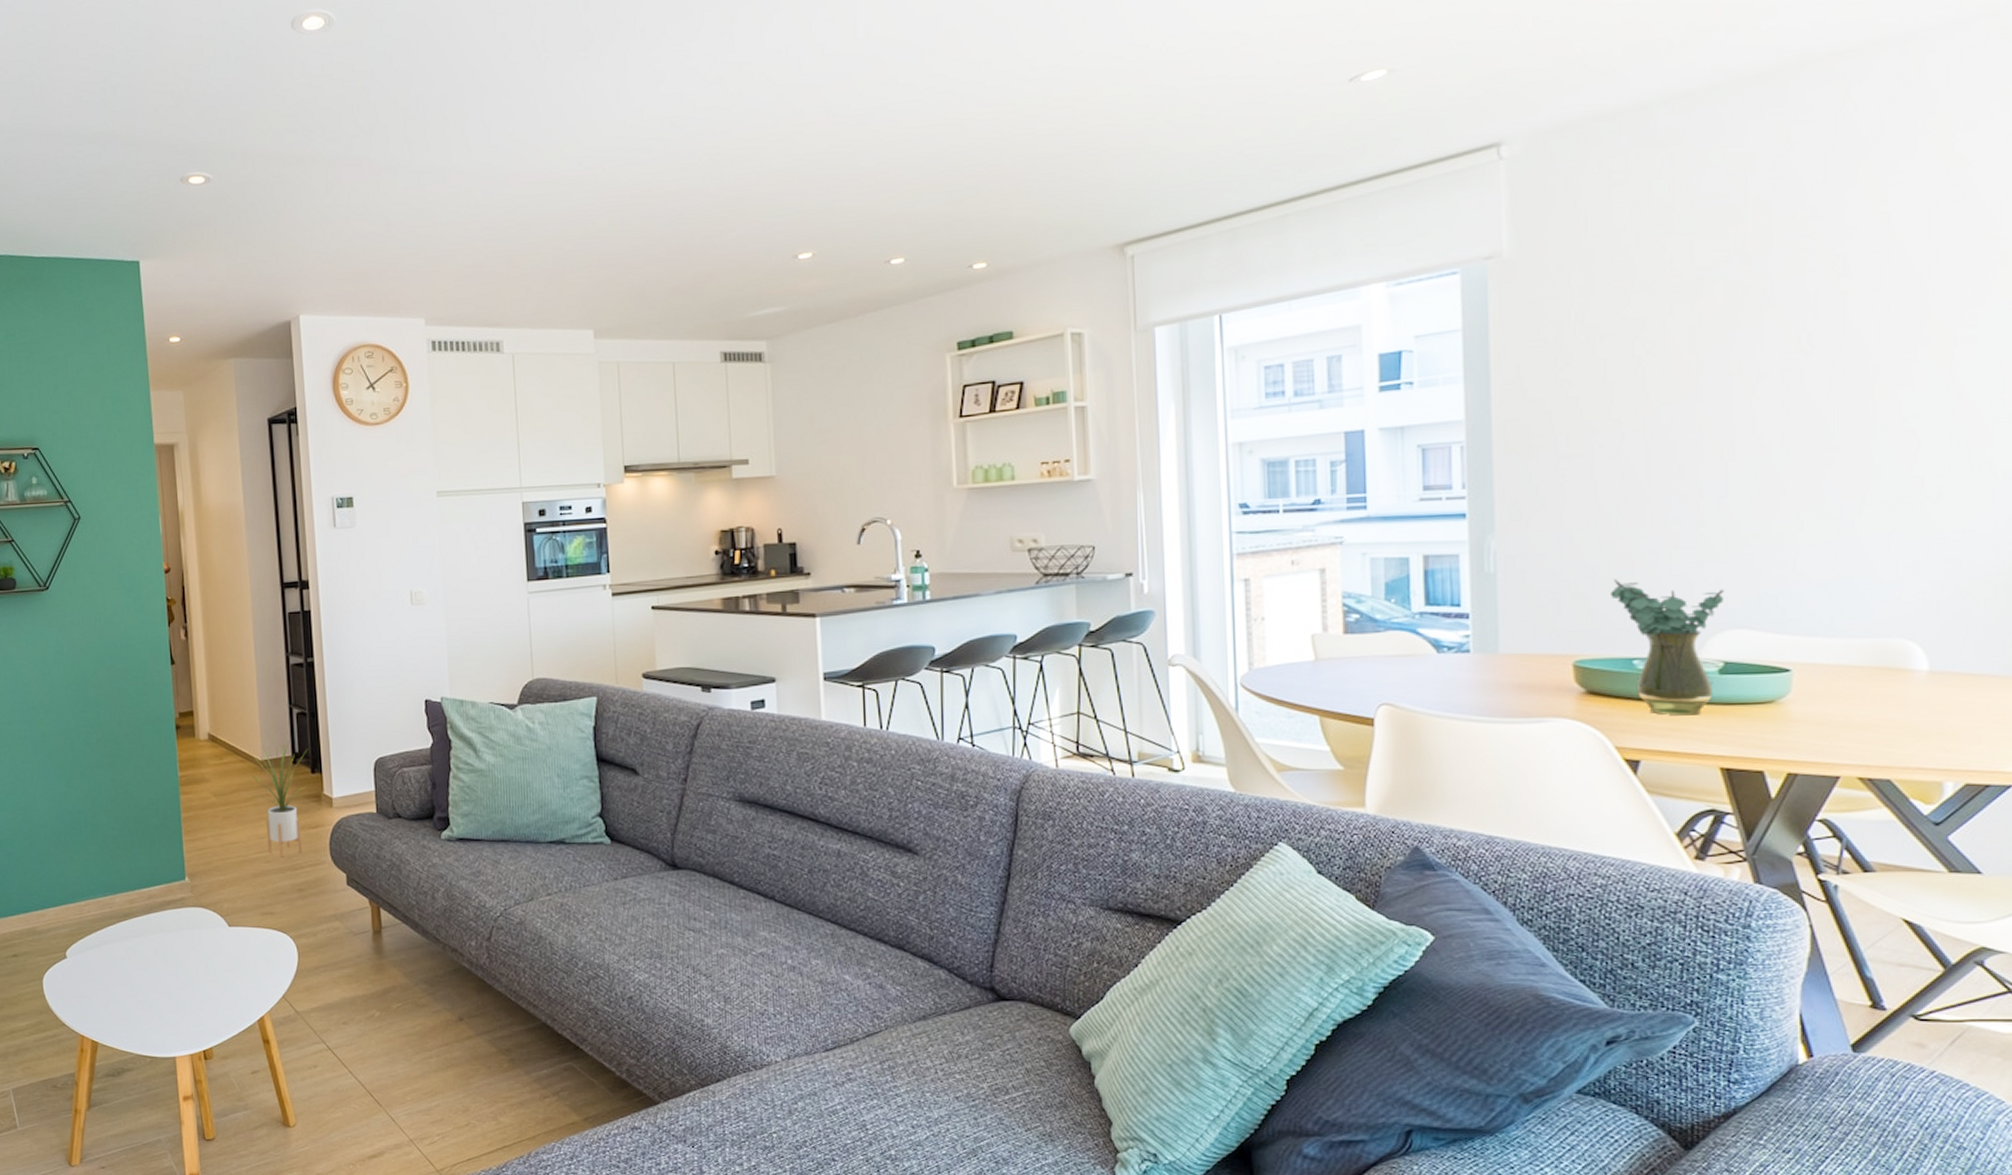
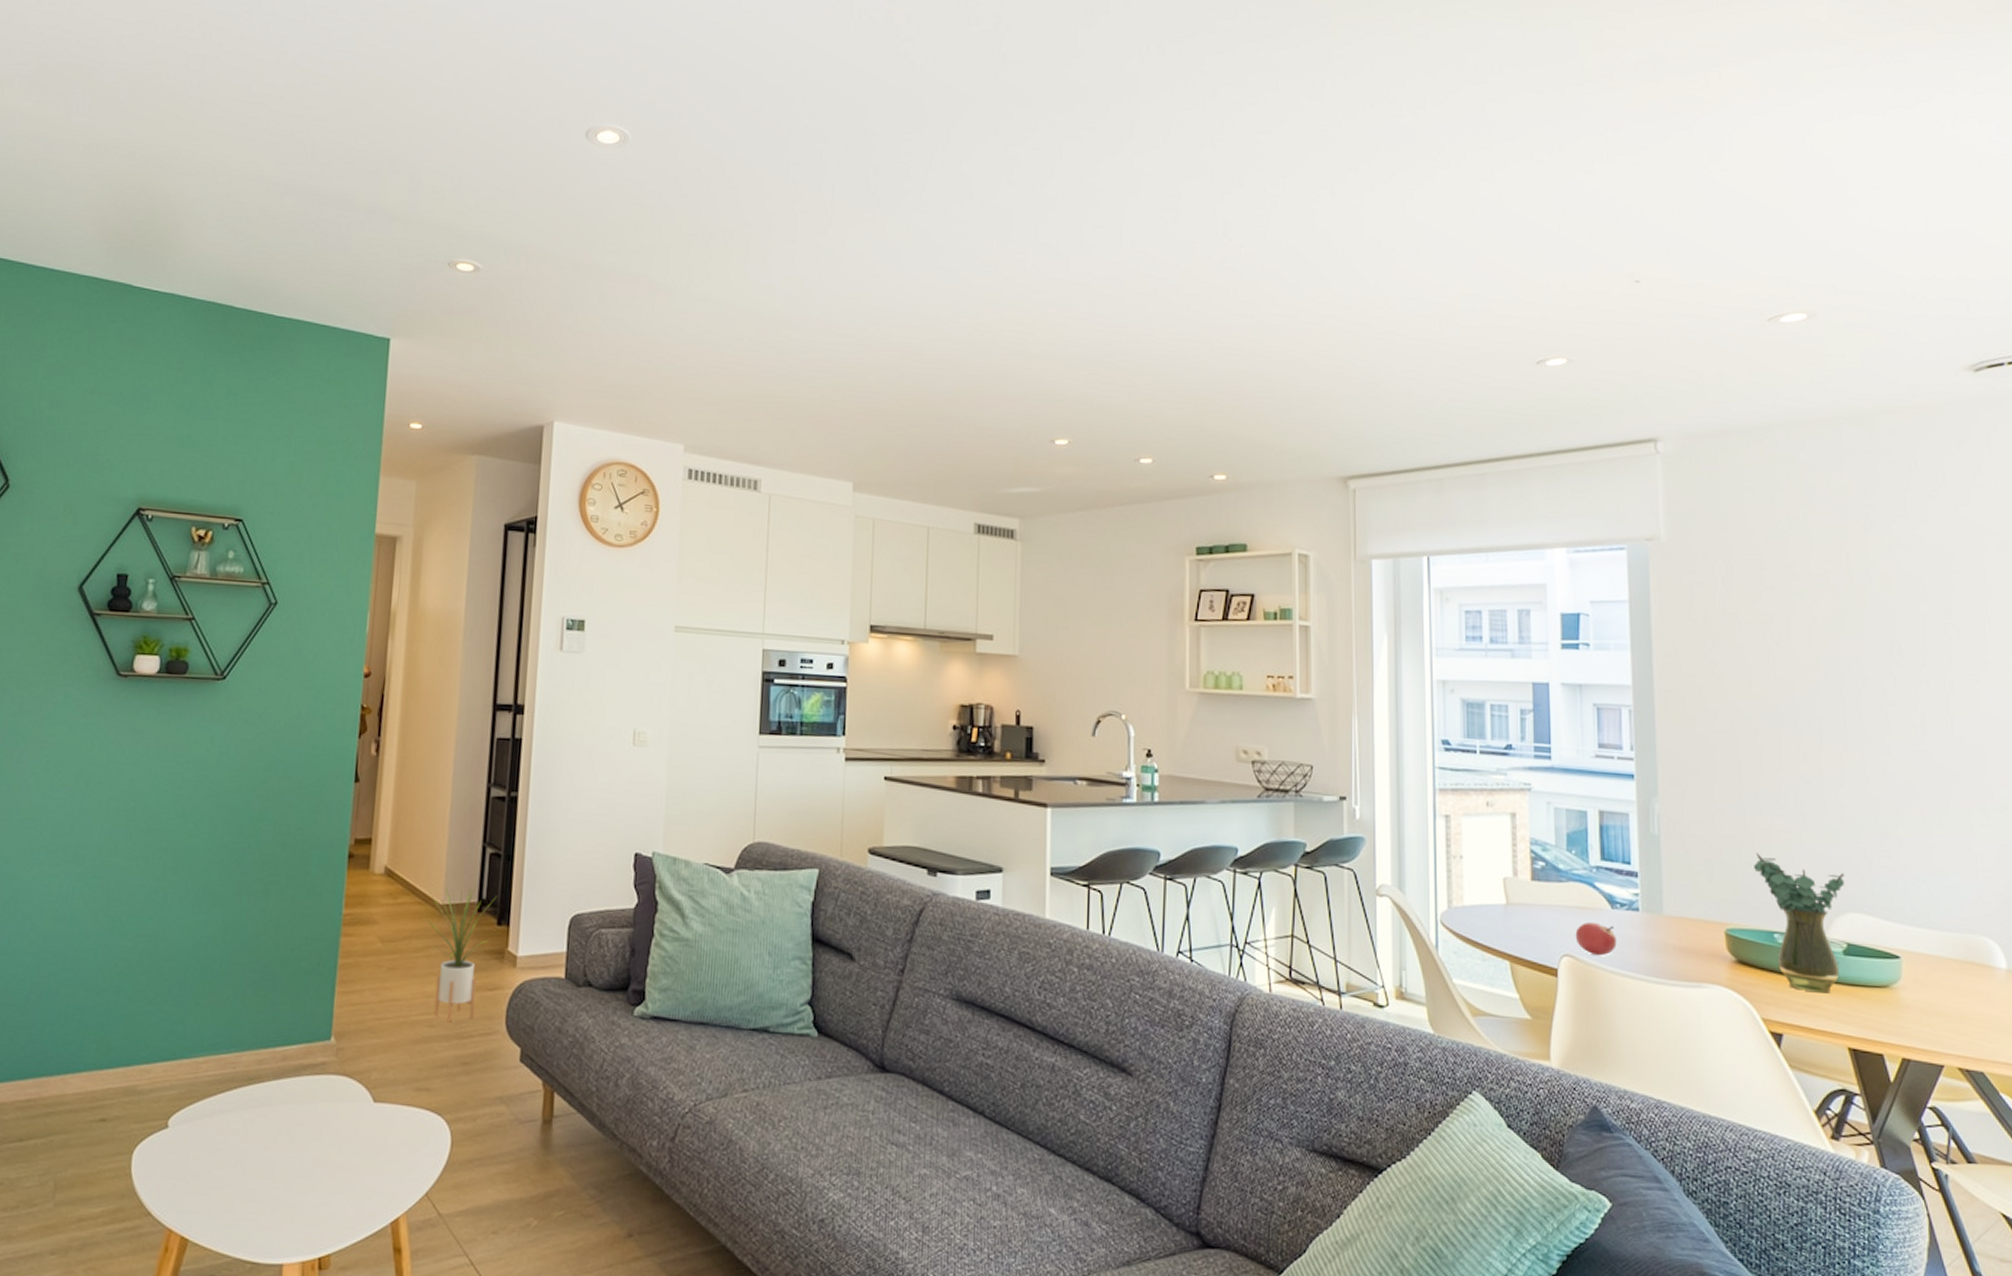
fruit: none [1394,669,1443,702] -> present [1575,922,1617,956]

